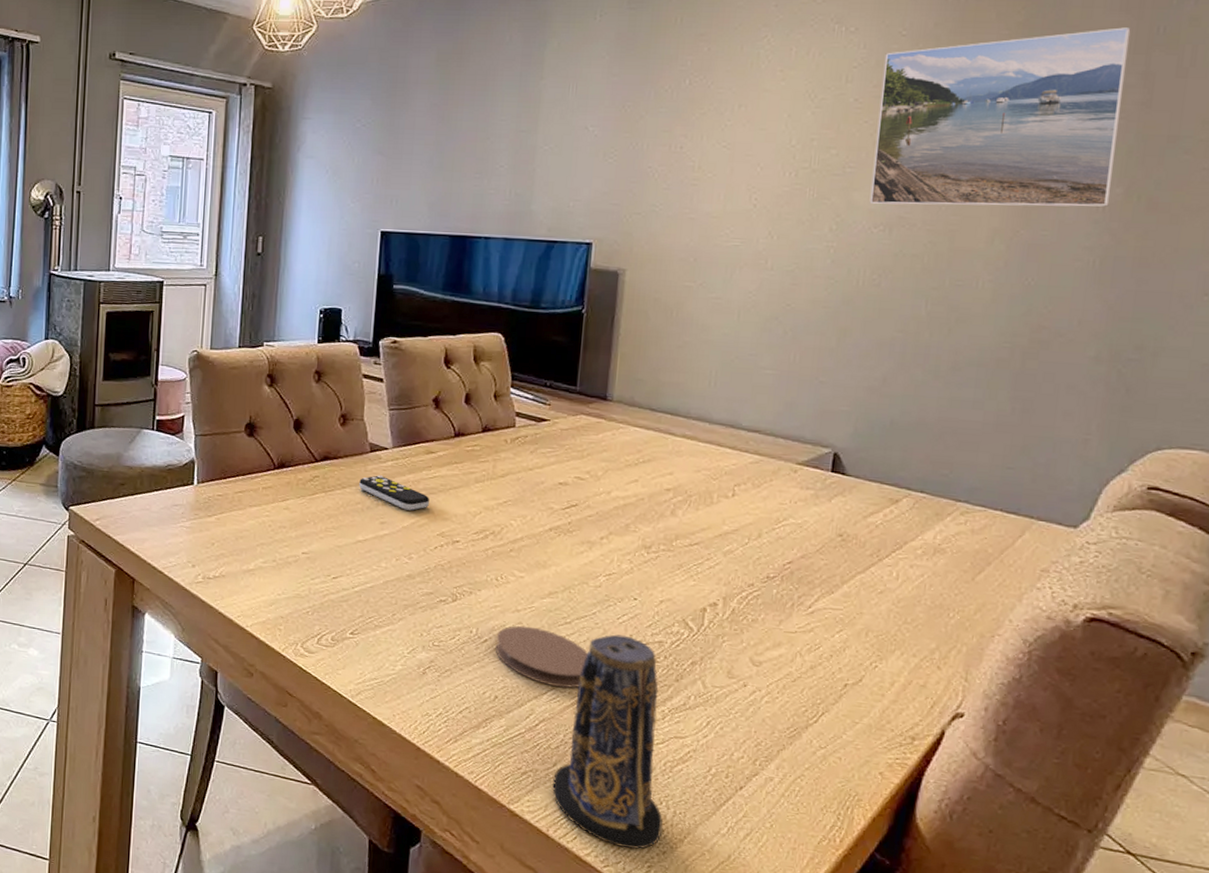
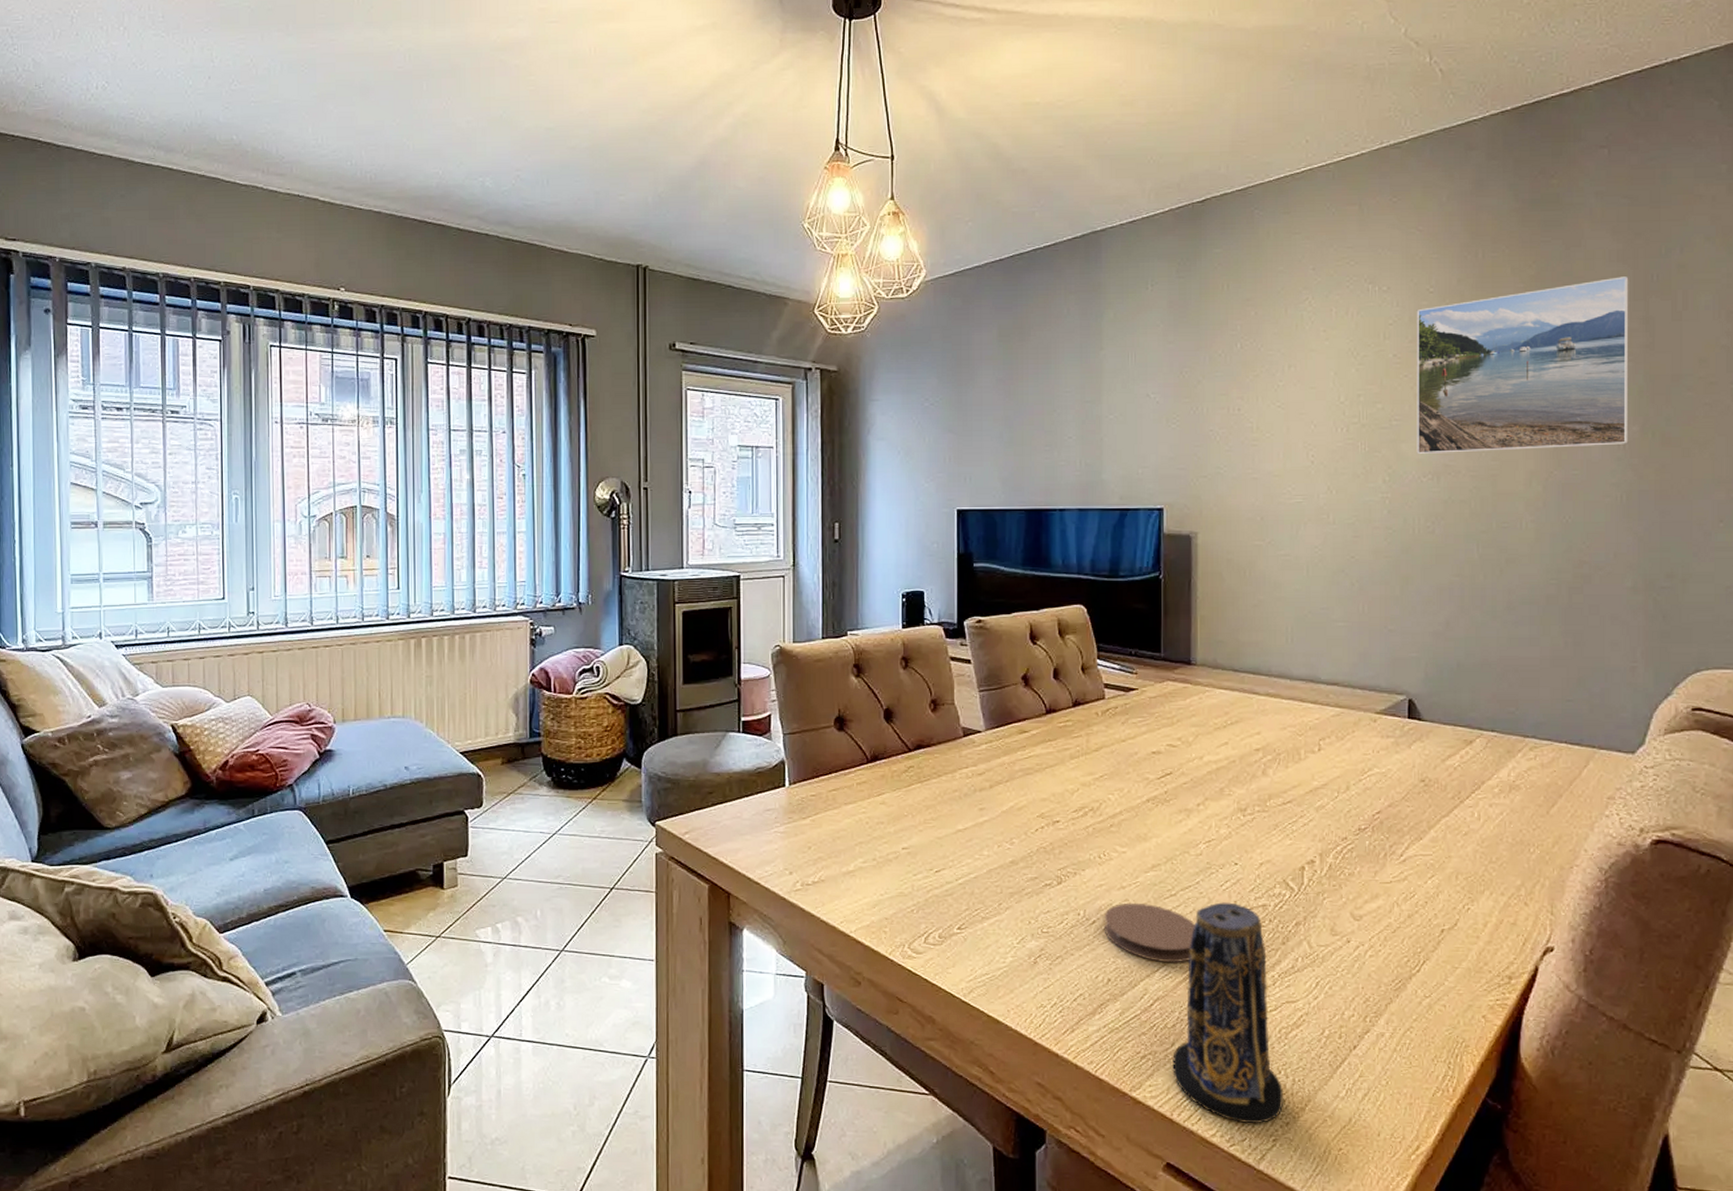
remote control: present [359,475,429,511] -> none [955,760,1026,794]

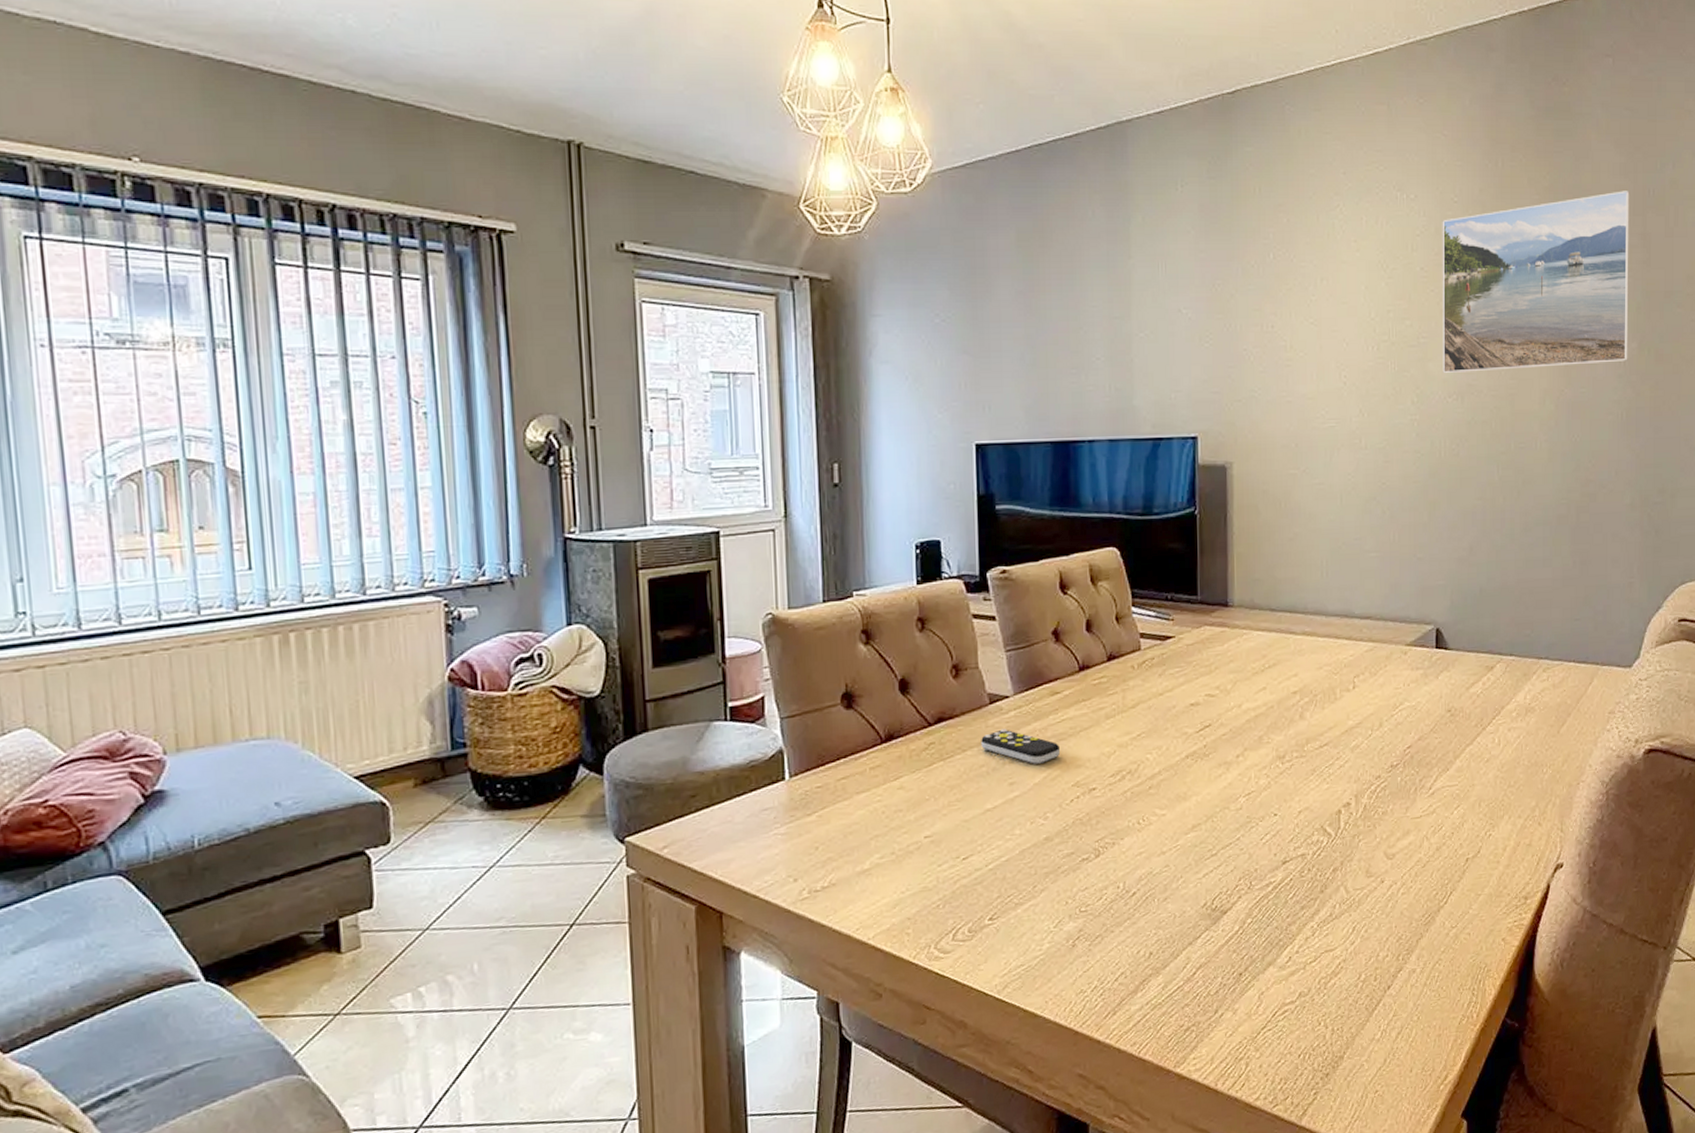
remote control: none [955,760,1026,794] -> present [981,729,1060,764]
coaster: present [1104,902,1195,963] -> none [1144,867,1236,927]
candle: present [1172,902,1284,1123] -> none [1216,855,1324,1082]

